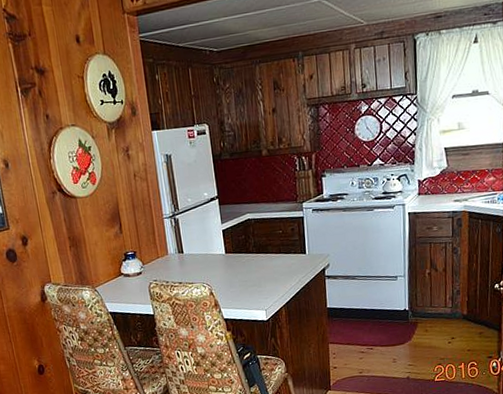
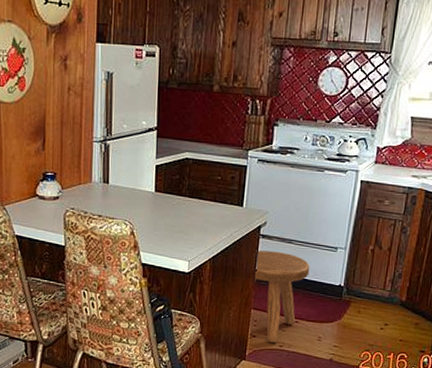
stool: none [324,288,376,371] -> present [255,250,310,343]

